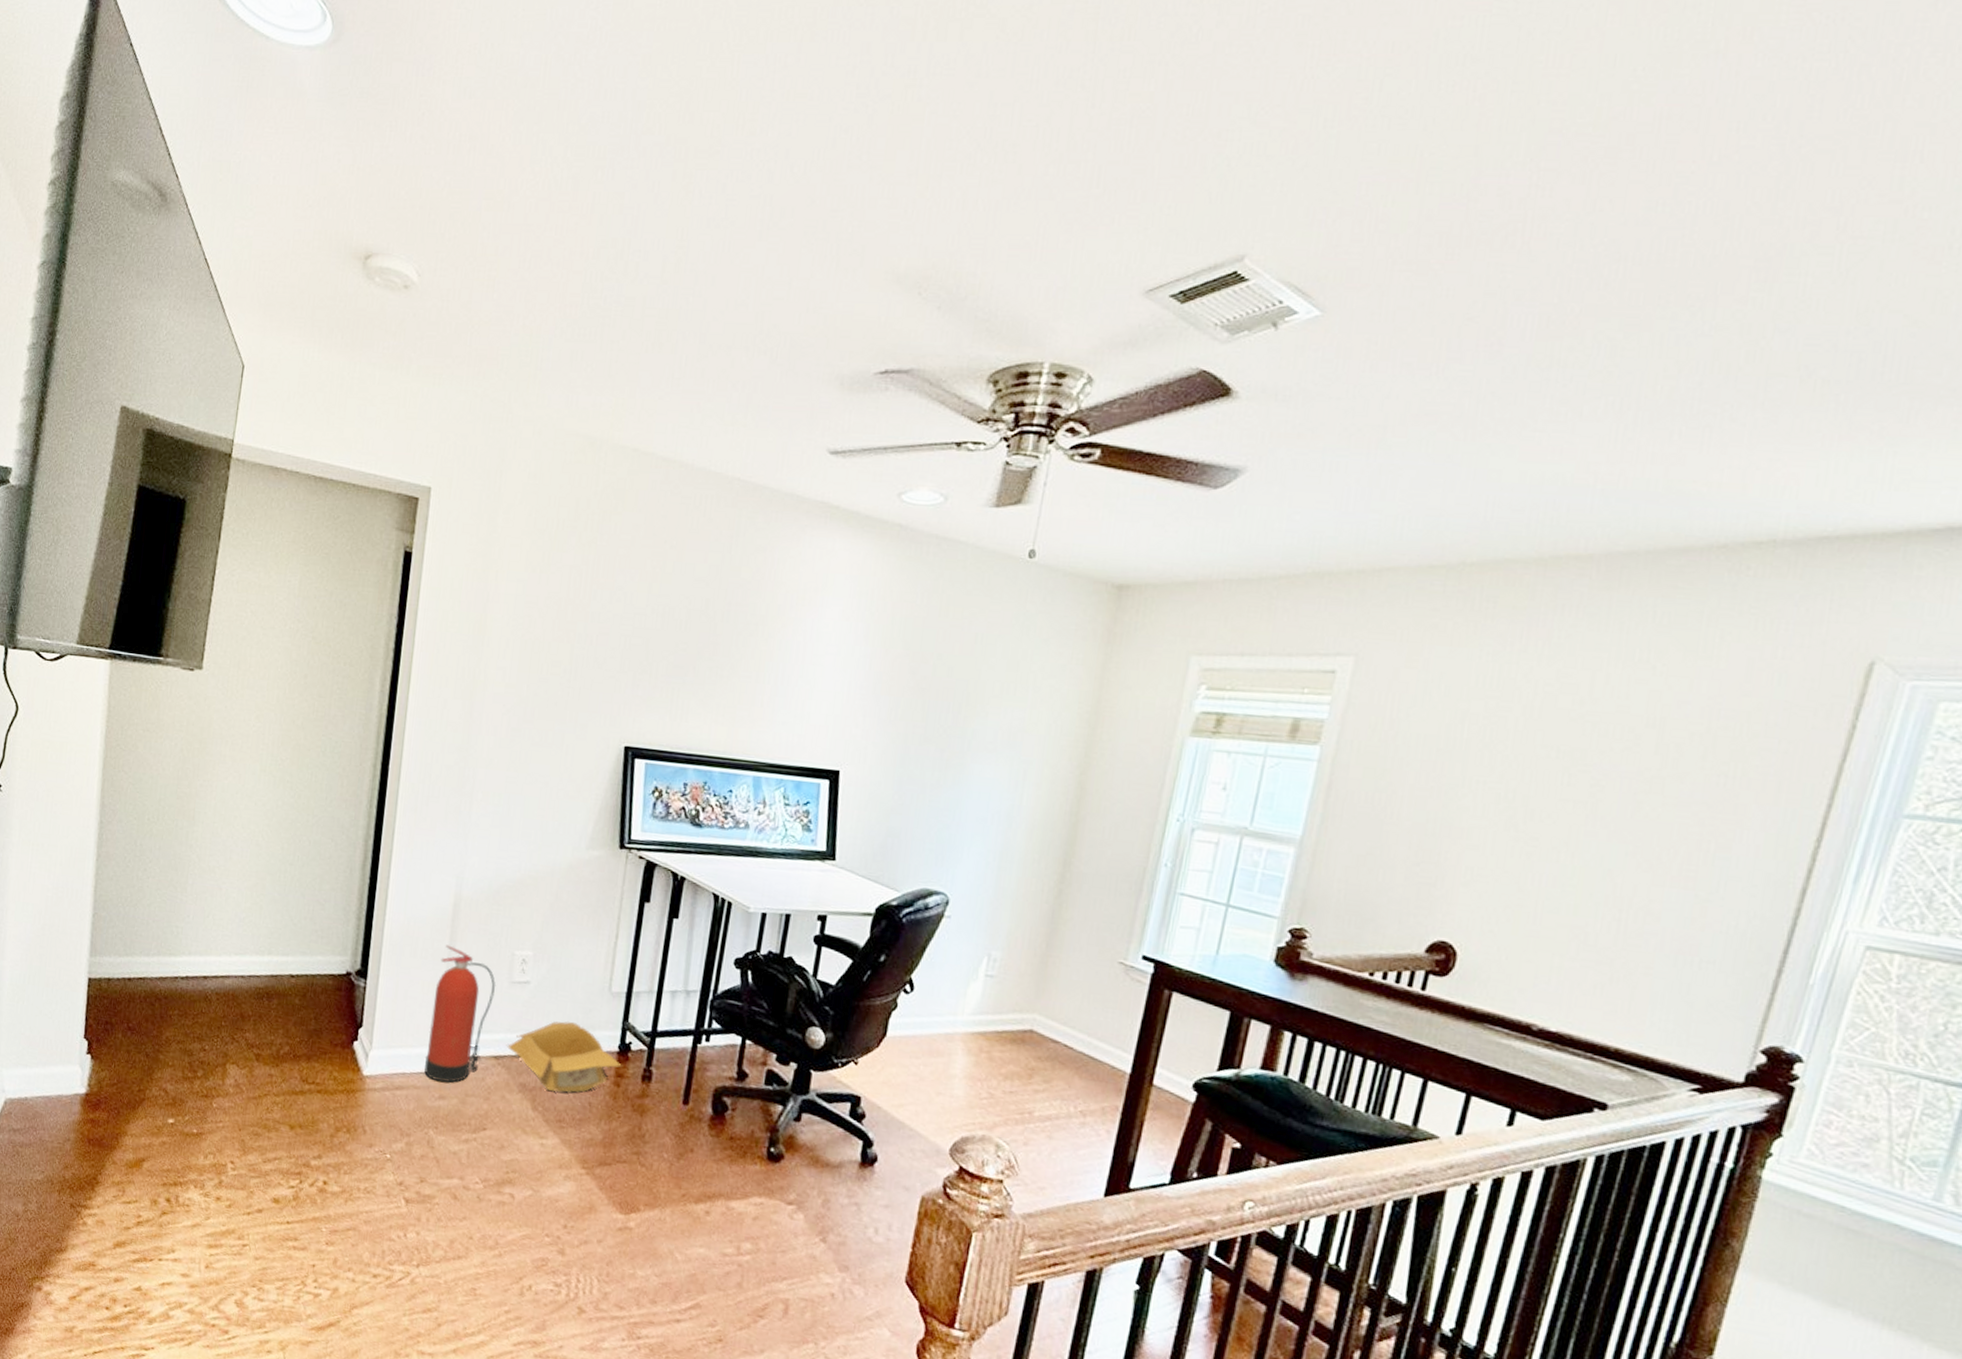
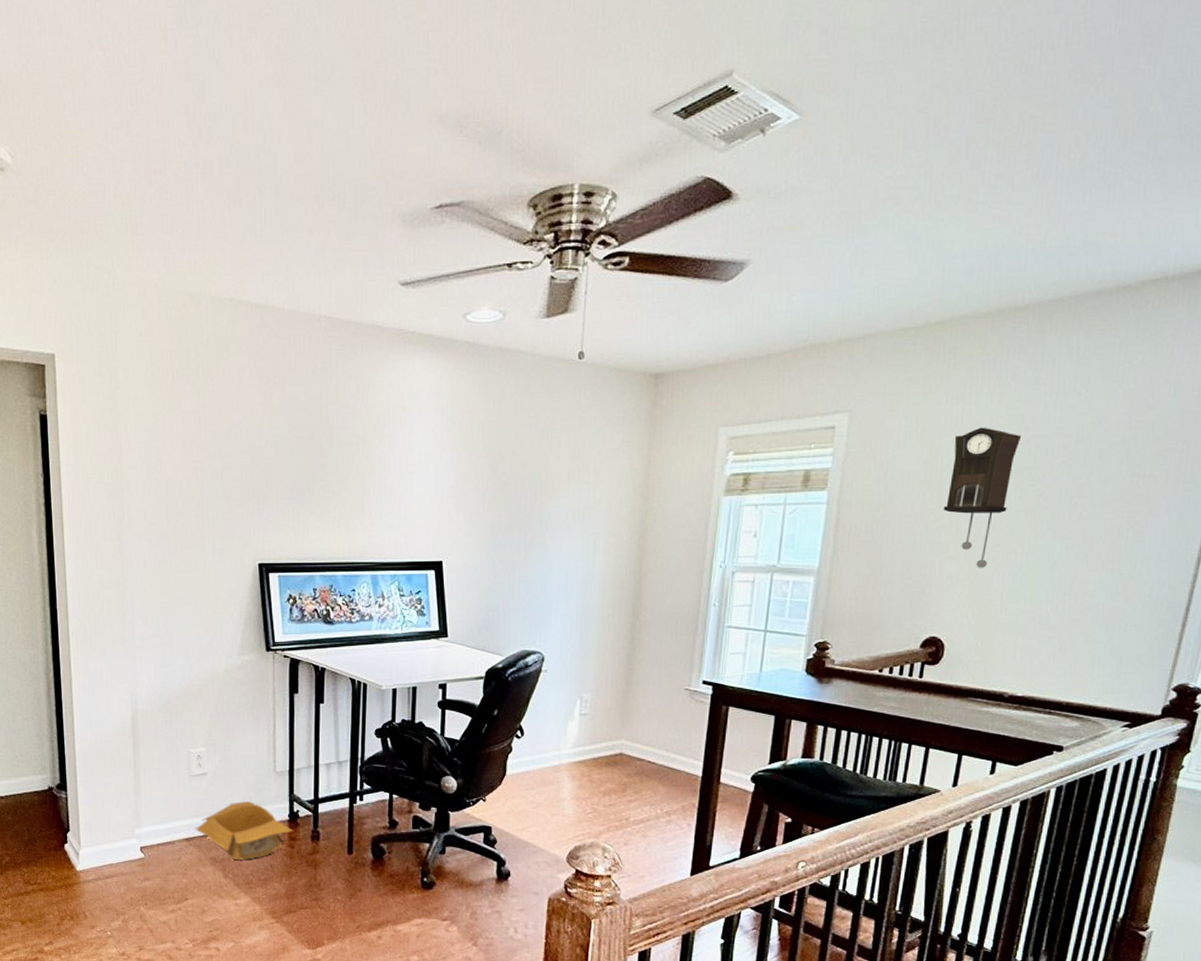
fire extinguisher: present [424,945,496,1083] -> none [127,752,179,866]
pendulum clock: none [1466,693,1575,865] -> present [943,427,1022,568]

